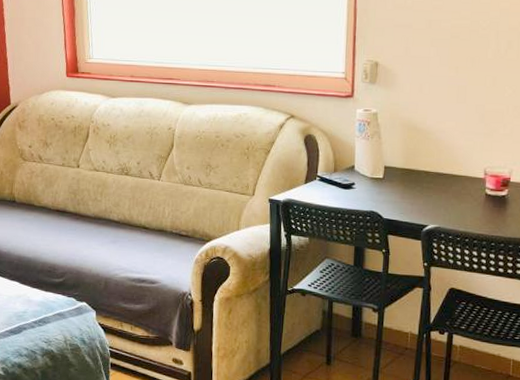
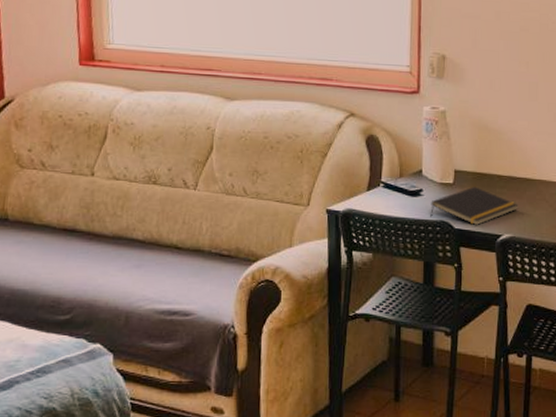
notepad: none [361,181,444,217] -> present [430,186,519,226]

